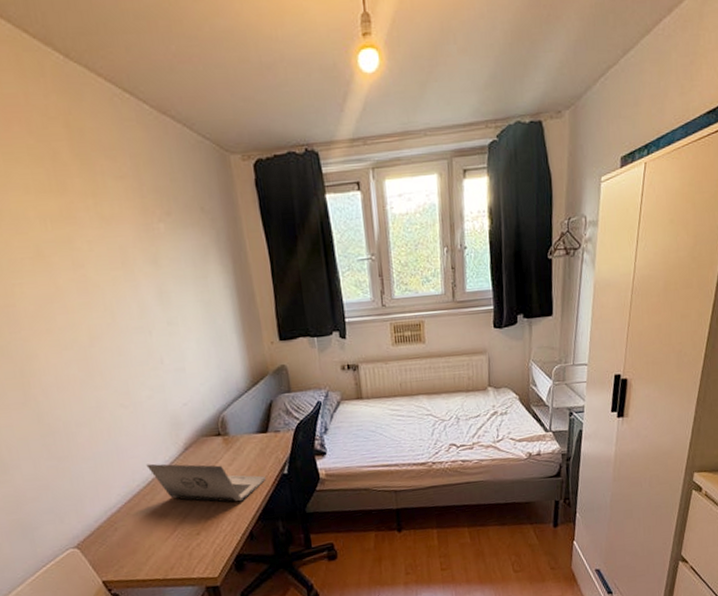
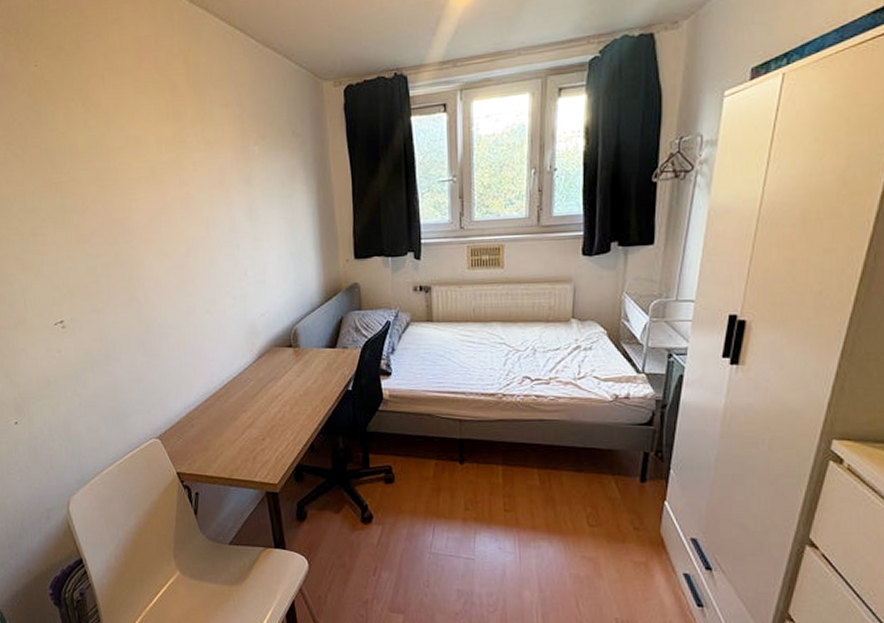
laptop: present [146,463,266,502] -> none [224,368,331,413]

